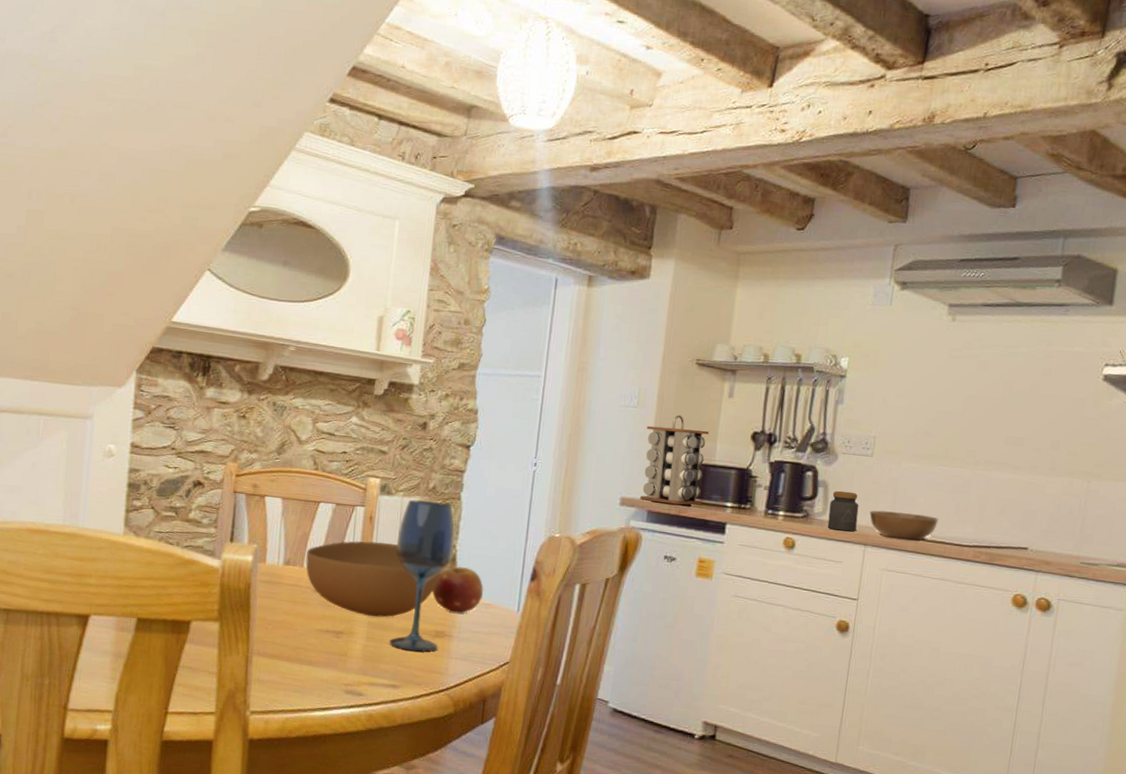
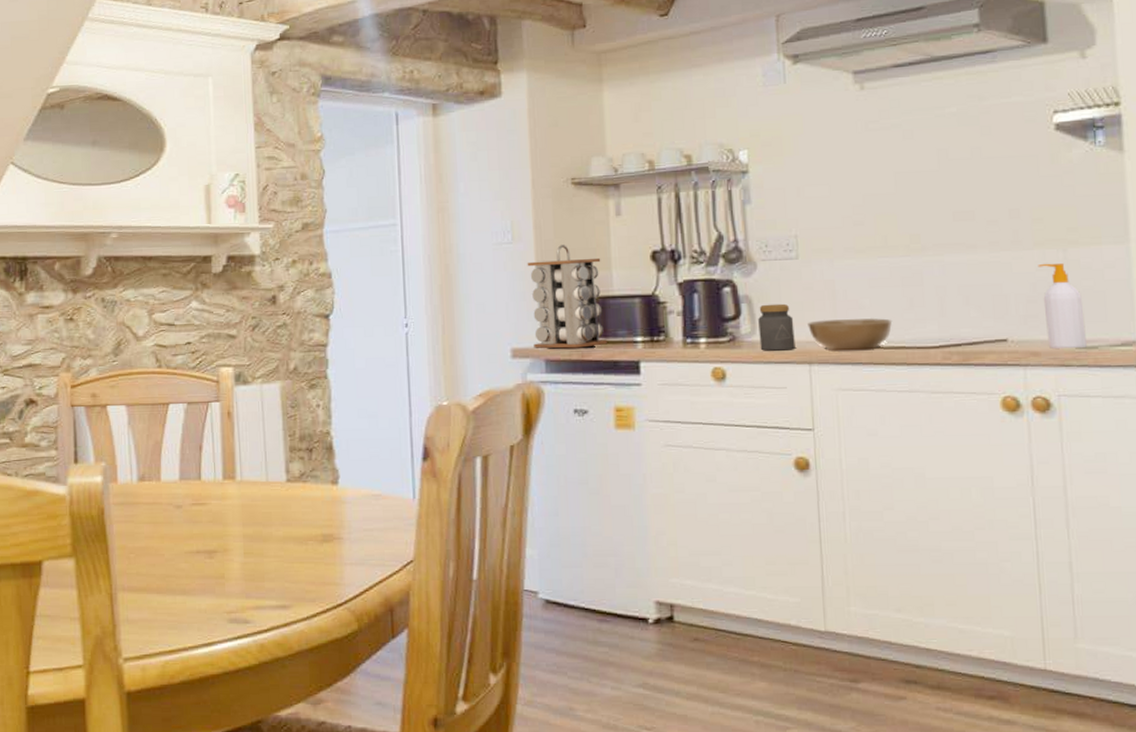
bowl: present [305,540,441,618] -> none [161,439,318,529]
wineglass: present [389,499,455,651] -> none [261,384,329,562]
fruit: present [431,566,484,613] -> none [311,455,371,510]
soap bottle: none [1059,490,1094,565] -> present [1038,262,1087,350]

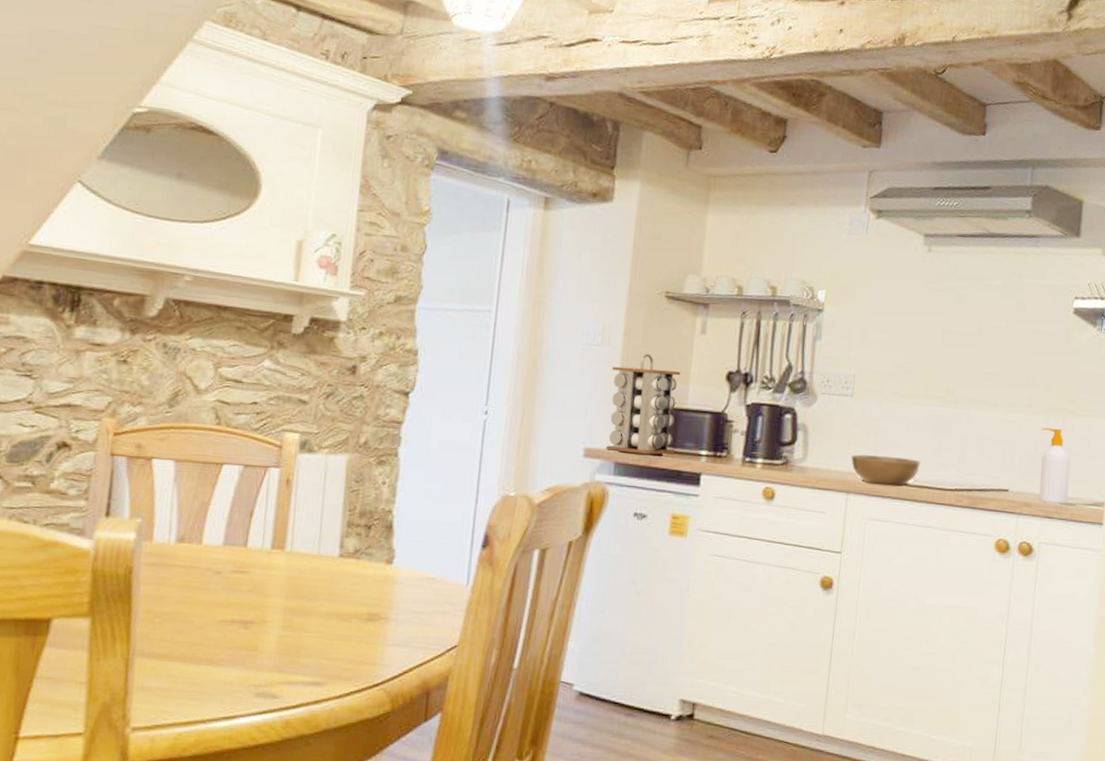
jar: present [758,303,795,352] -> none [808,434,840,480]

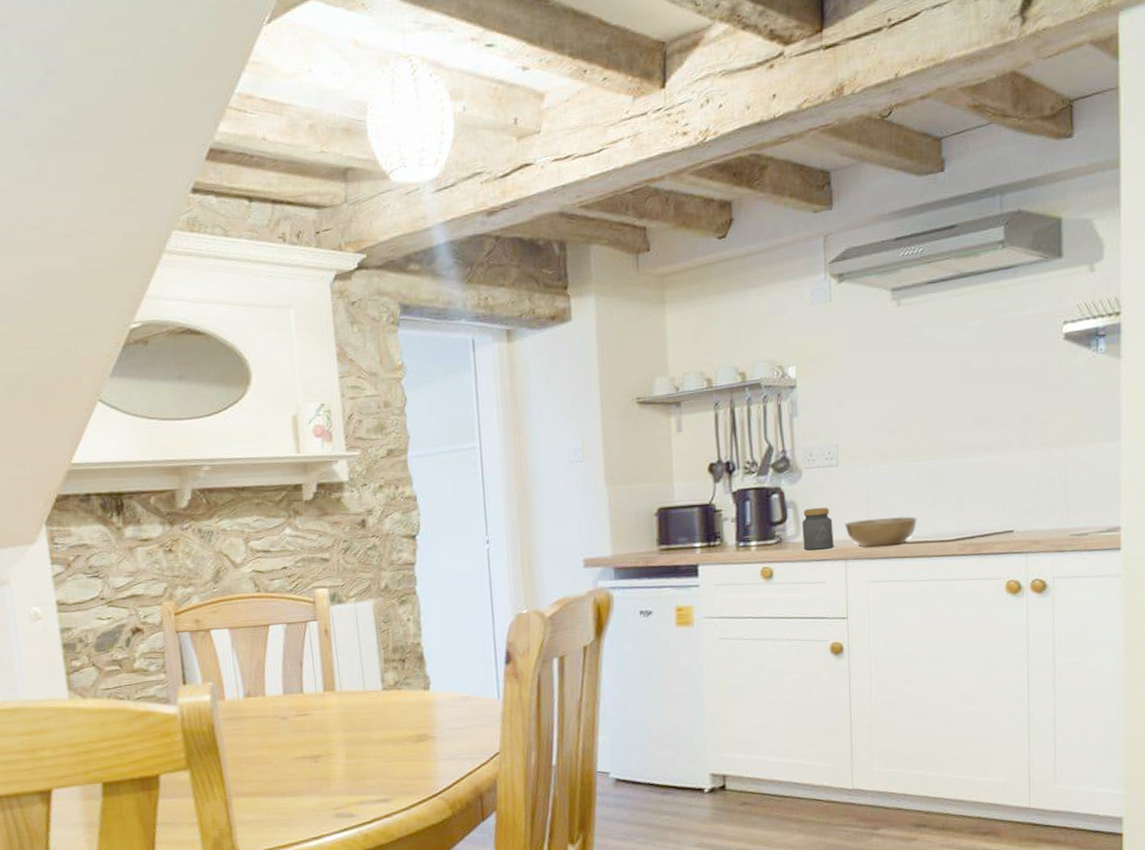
spice rack: present [606,354,681,457] -> none [597,461,669,559]
jar: none [808,434,840,480] -> present [802,507,834,552]
soap bottle: present [1038,427,1070,505] -> none [1043,460,1079,538]

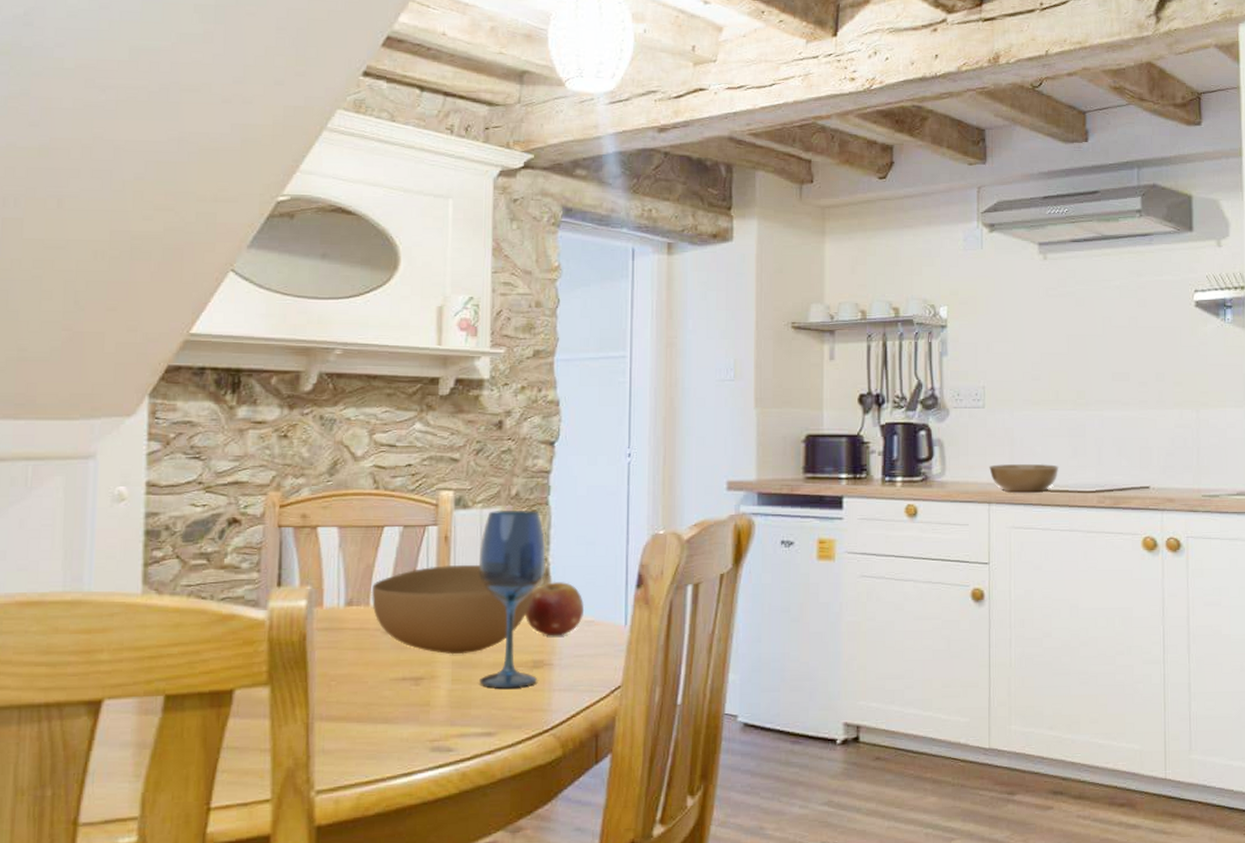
bowl: none [265,654,411,734] -> present [371,564,534,655]
wineglass: none [357,600,422,761] -> present [478,509,546,689]
fruit: none [405,663,460,713] -> present [524,581,585,637]
jar: present [802,507,834,552] -> none [948,448,978,492]

